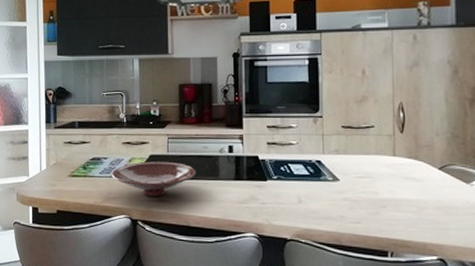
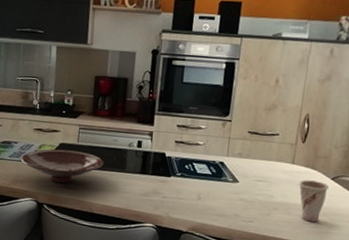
cup: none [405,172,437,218] -> present [299,180,329,223]

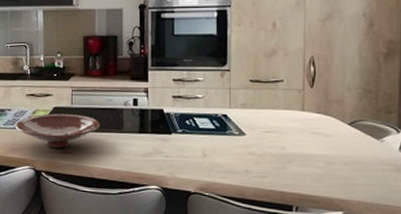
cup: present [299,180,329,223] -> none [313,127,347,174]

